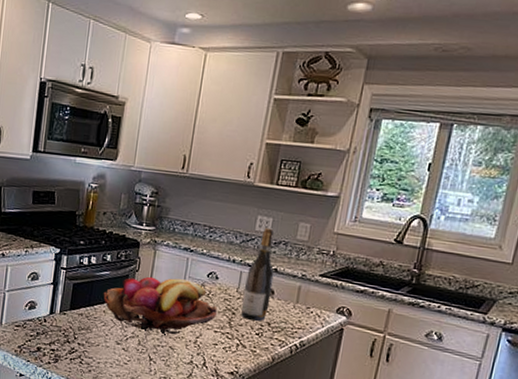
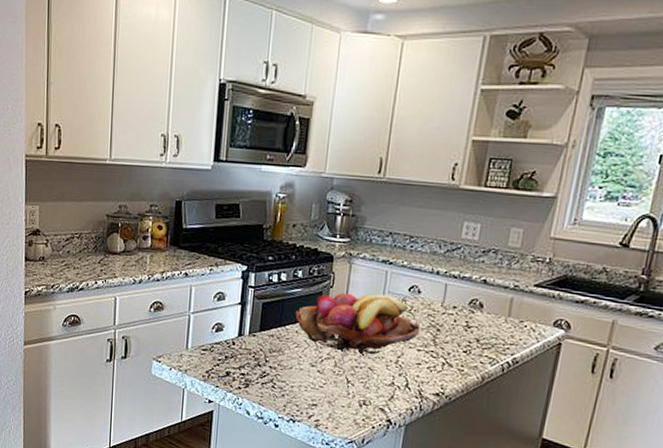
wine bottle: present [241,227,275,322] -> none [446,235,483,338]

